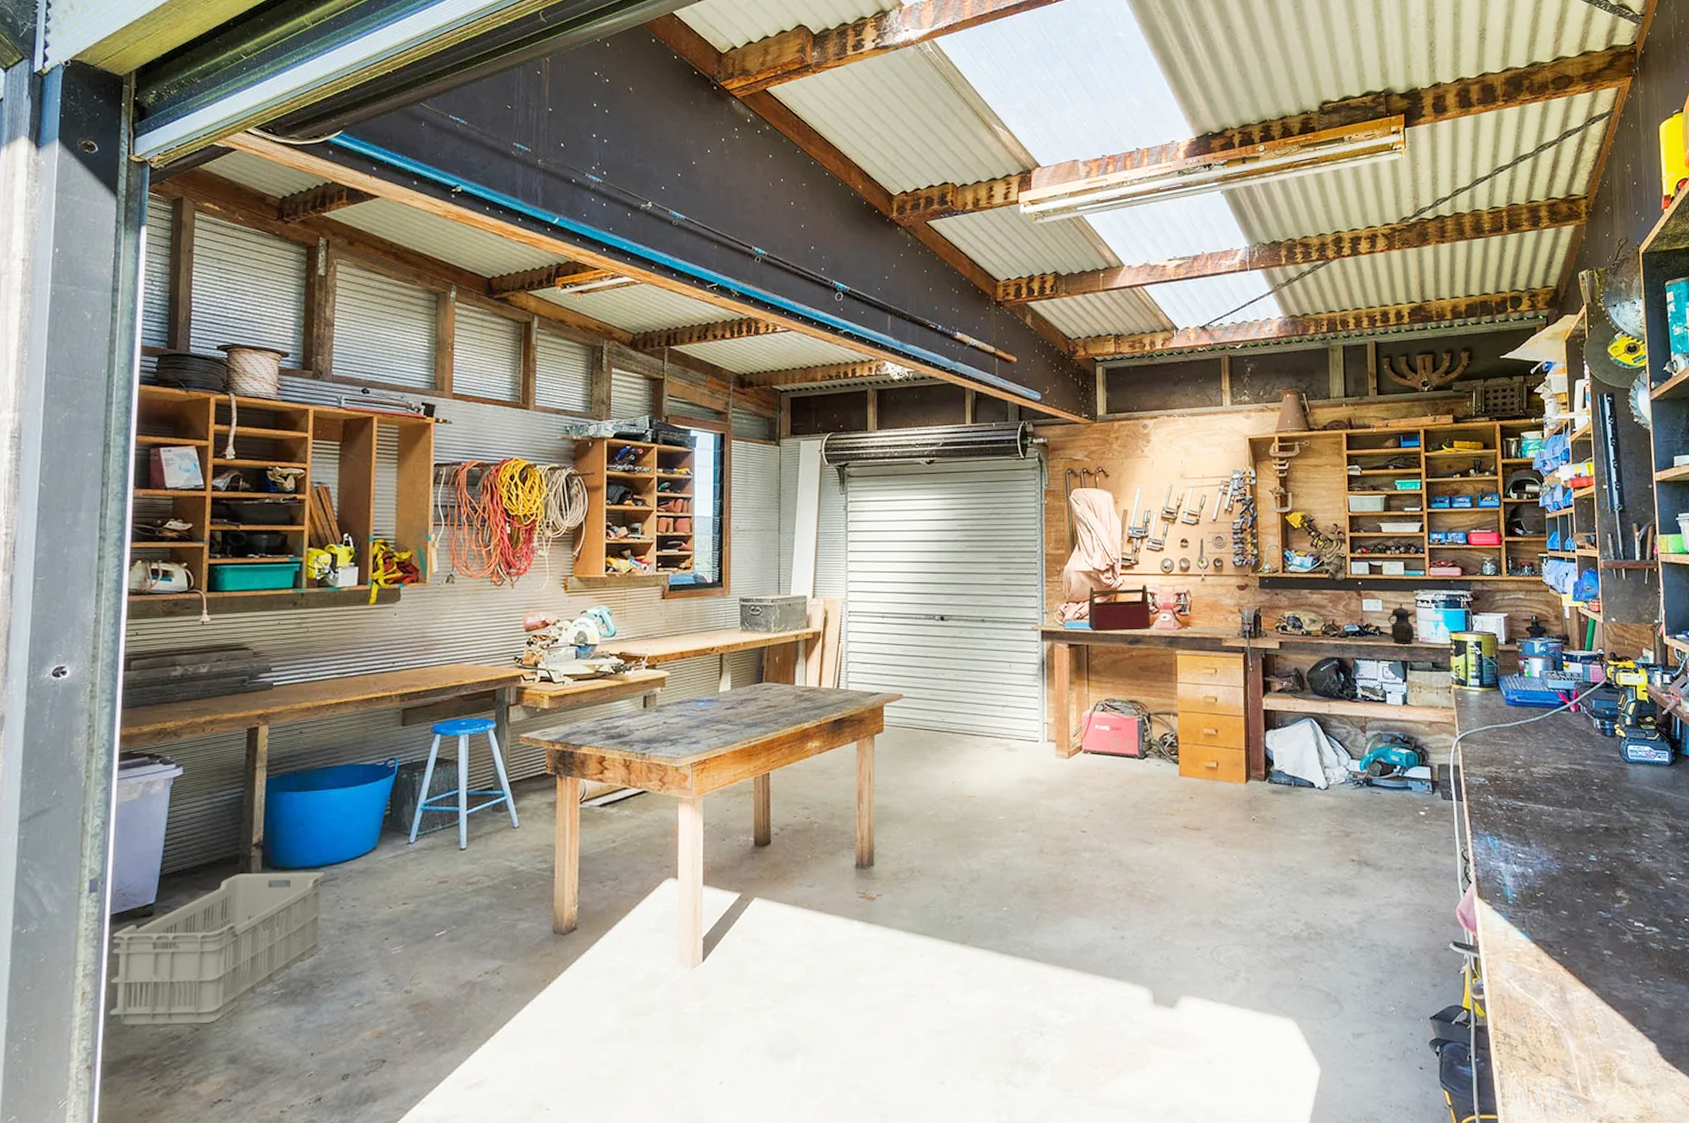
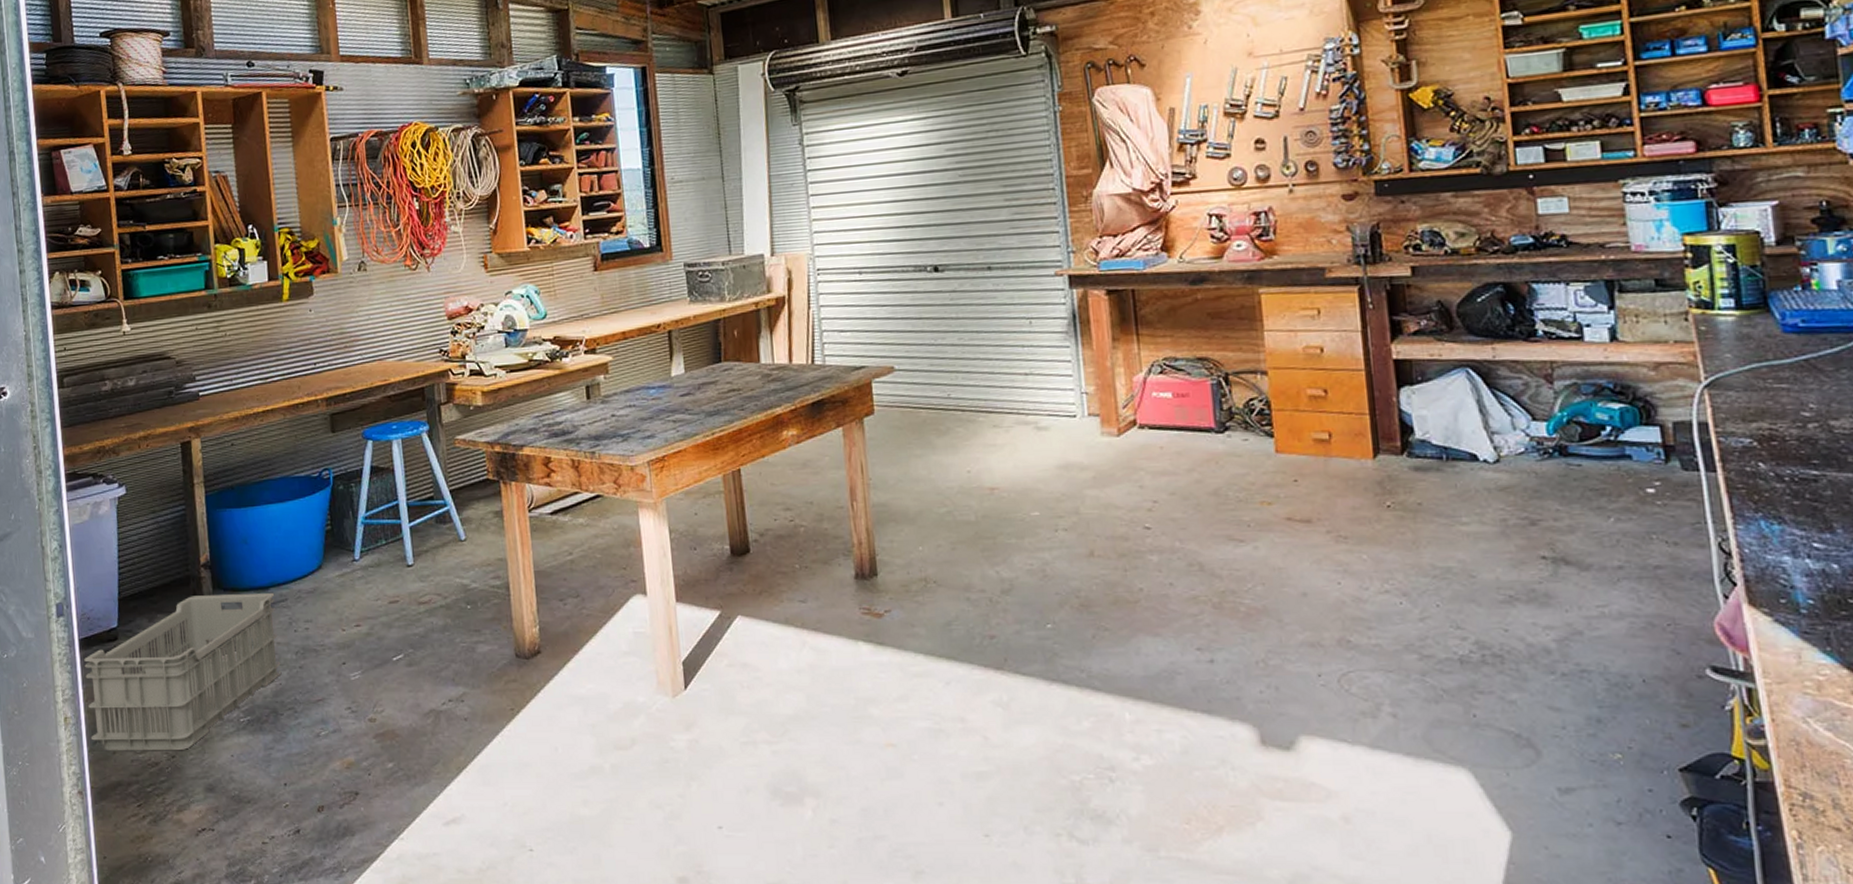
toolbox: present [1088,585,1150,631] -> none [1129,205,1220,271]
coffeepot: present [1387,603,1416,644] -> none [1578,198,1625,258]

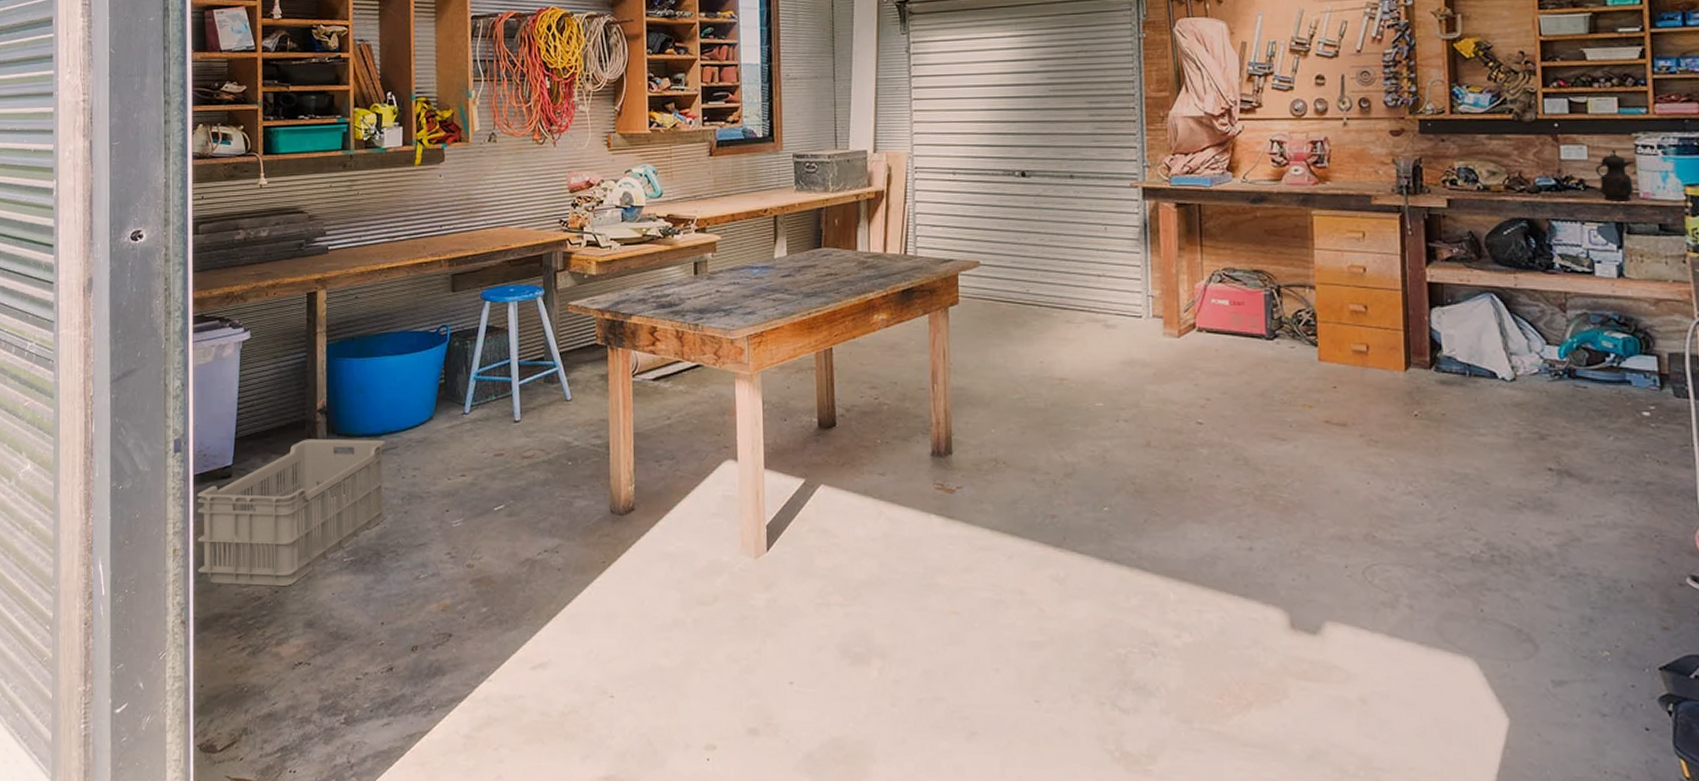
coffeepot: none [1578,198,1625,258] -> present [1595,149,1636,202]

